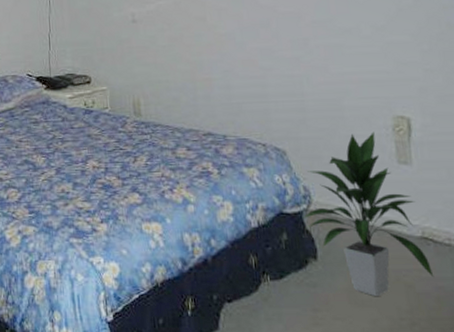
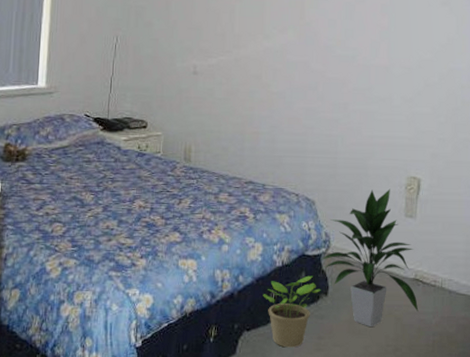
potted plant: none [241,236,309,322] -> present [263,275,321,348]

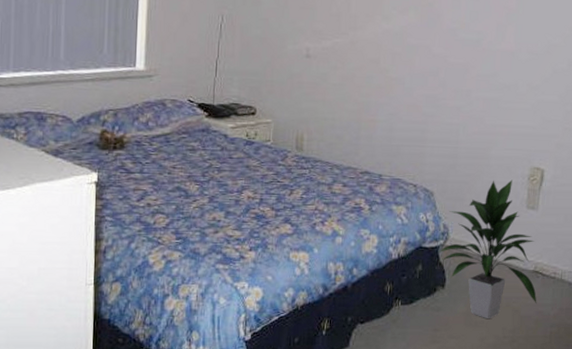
potted plant: present [263,275,321,348] -> none [377,268,438,340]

